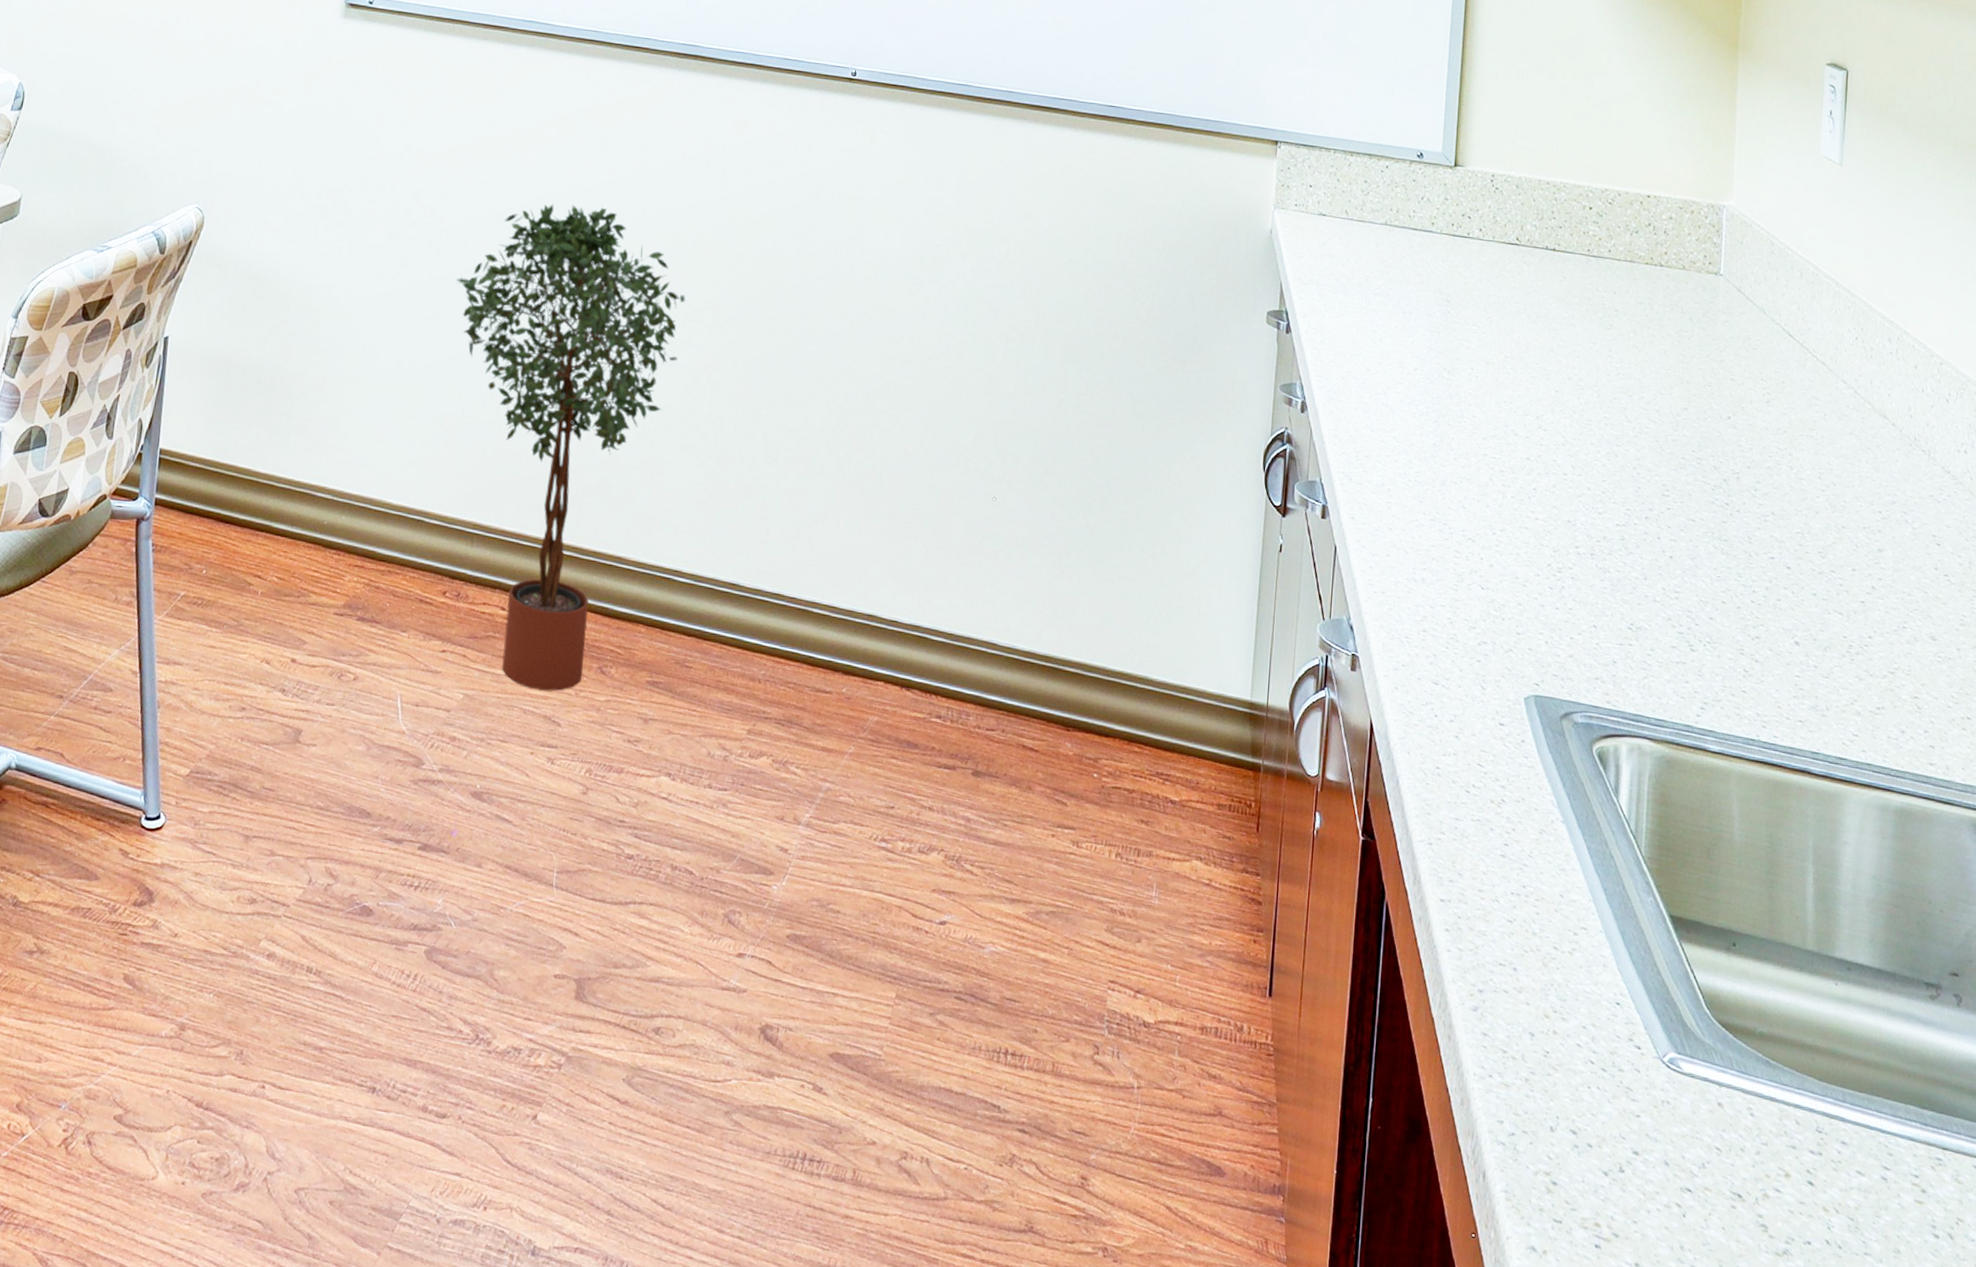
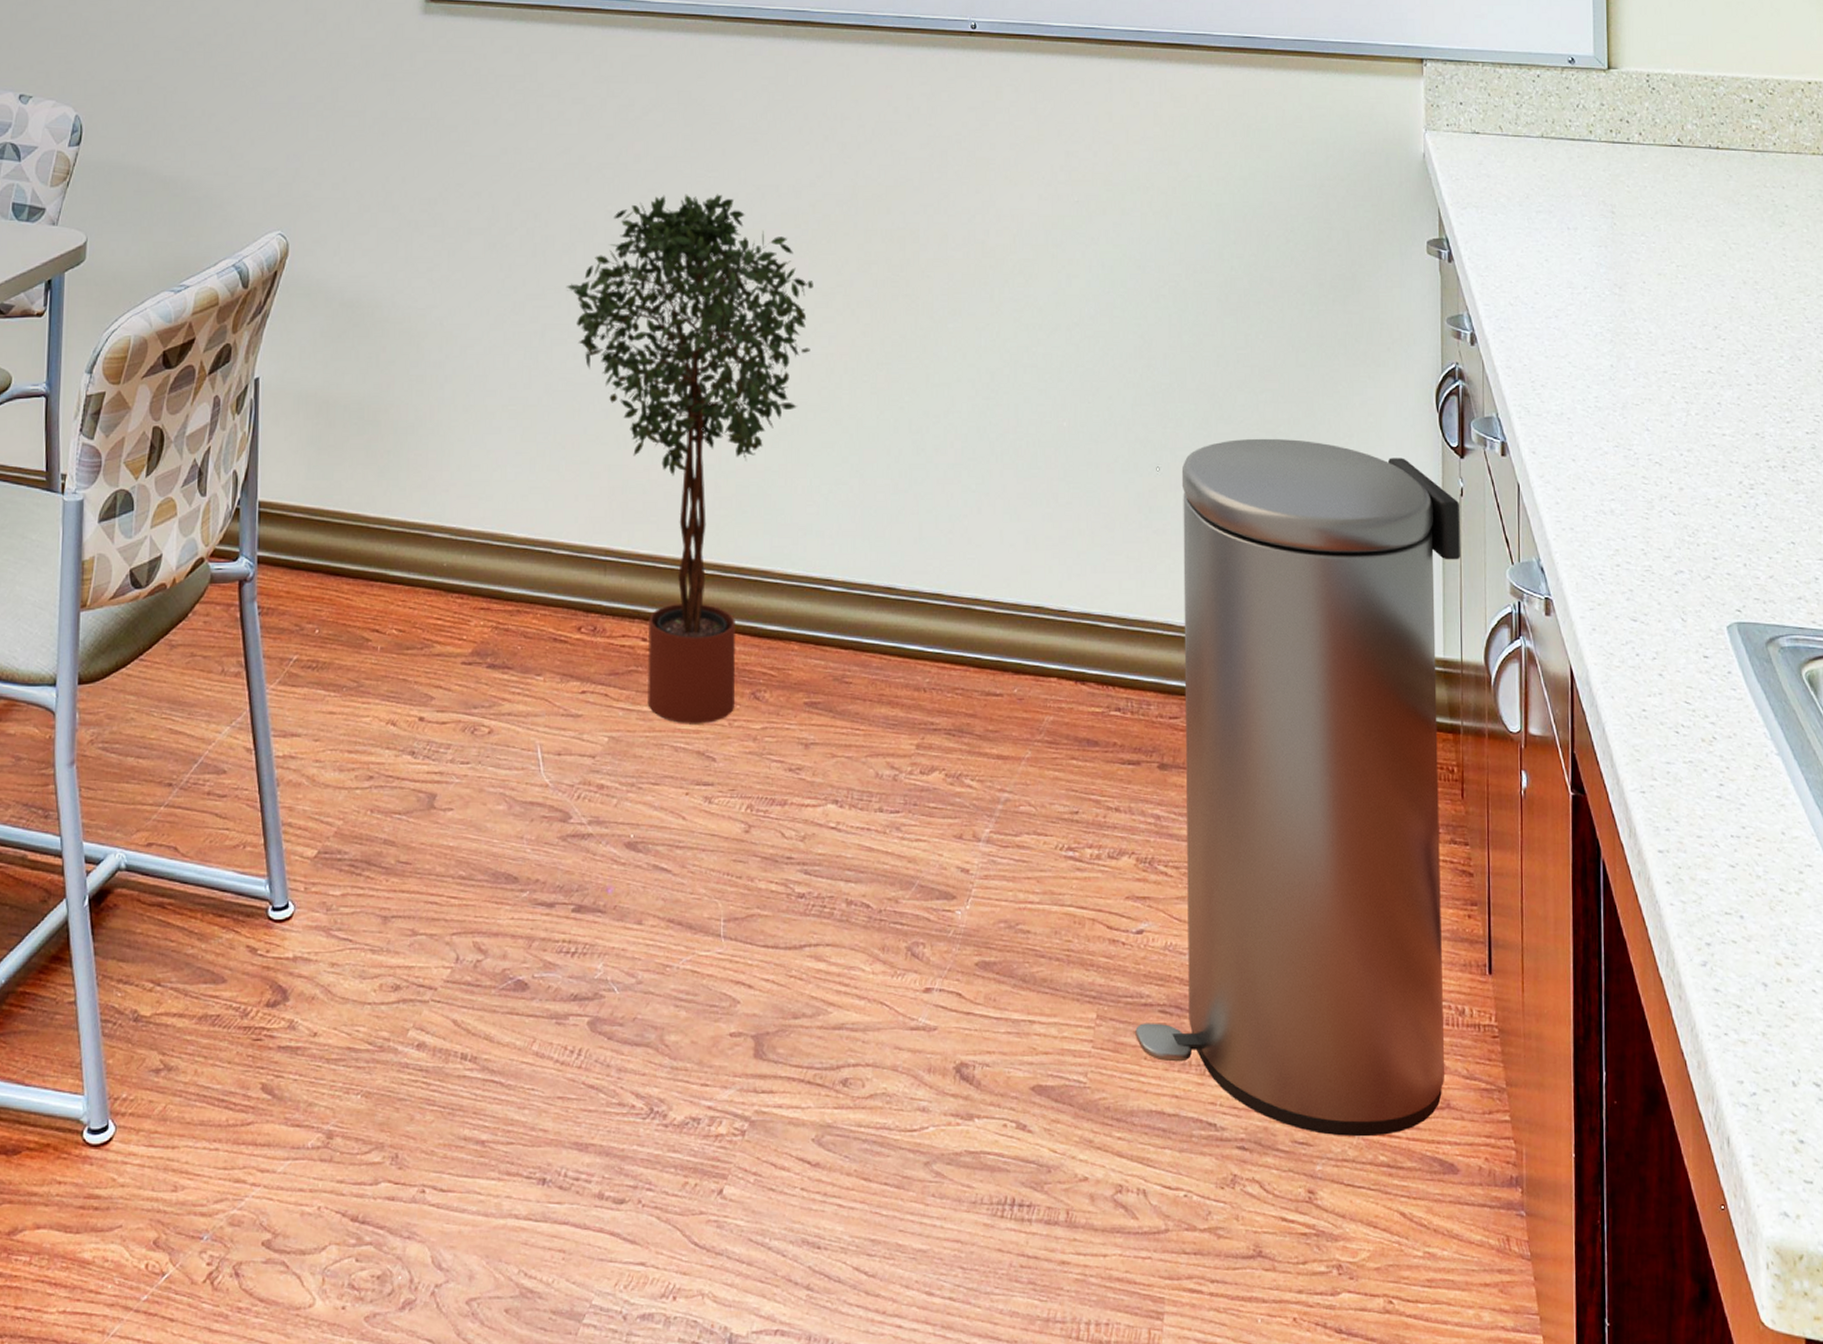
pedal bin: none [931,479,1278,1134] -> present [1135,438,1461,1137]

